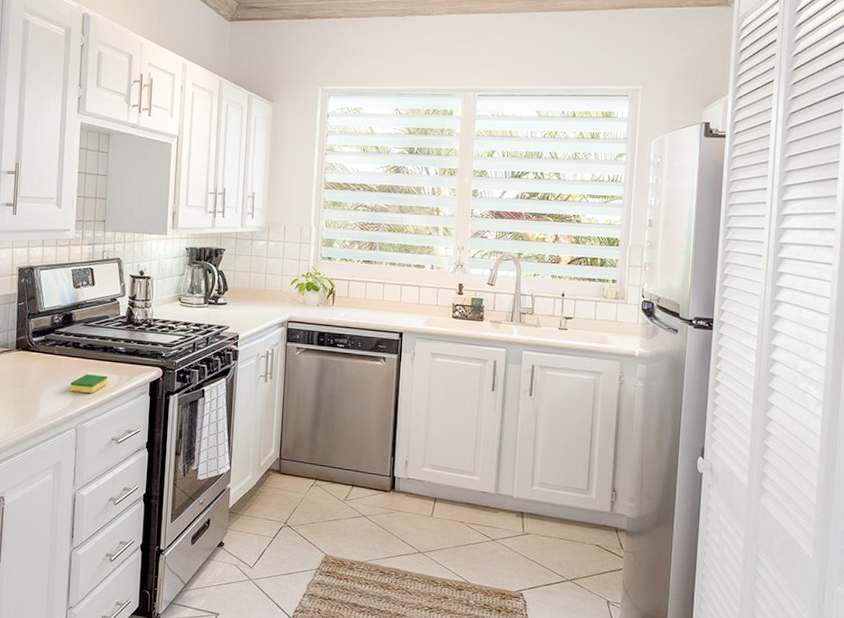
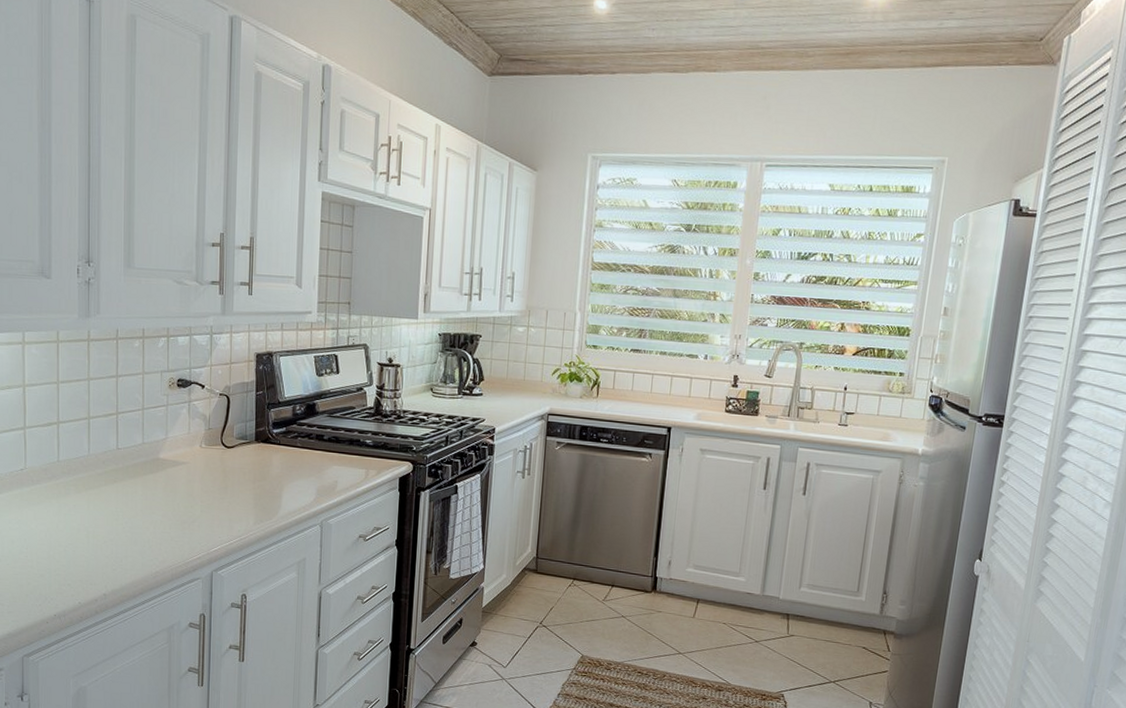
dish sponge: present [70,374,108,394] -> none [314,468,355,489]

